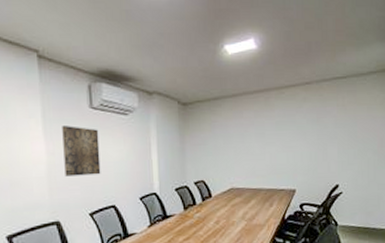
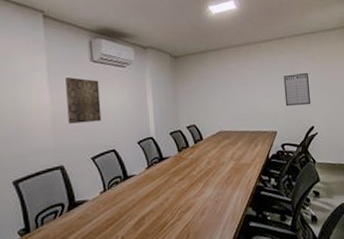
writing board: none [306,123,336,162] -> present [283,72,311,107]

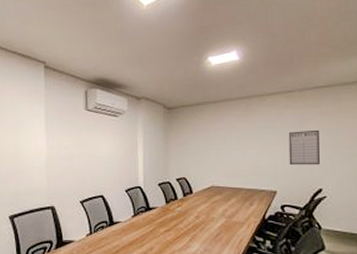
wall art: present [65,77,102,124] -> none [61,125,92,168]

